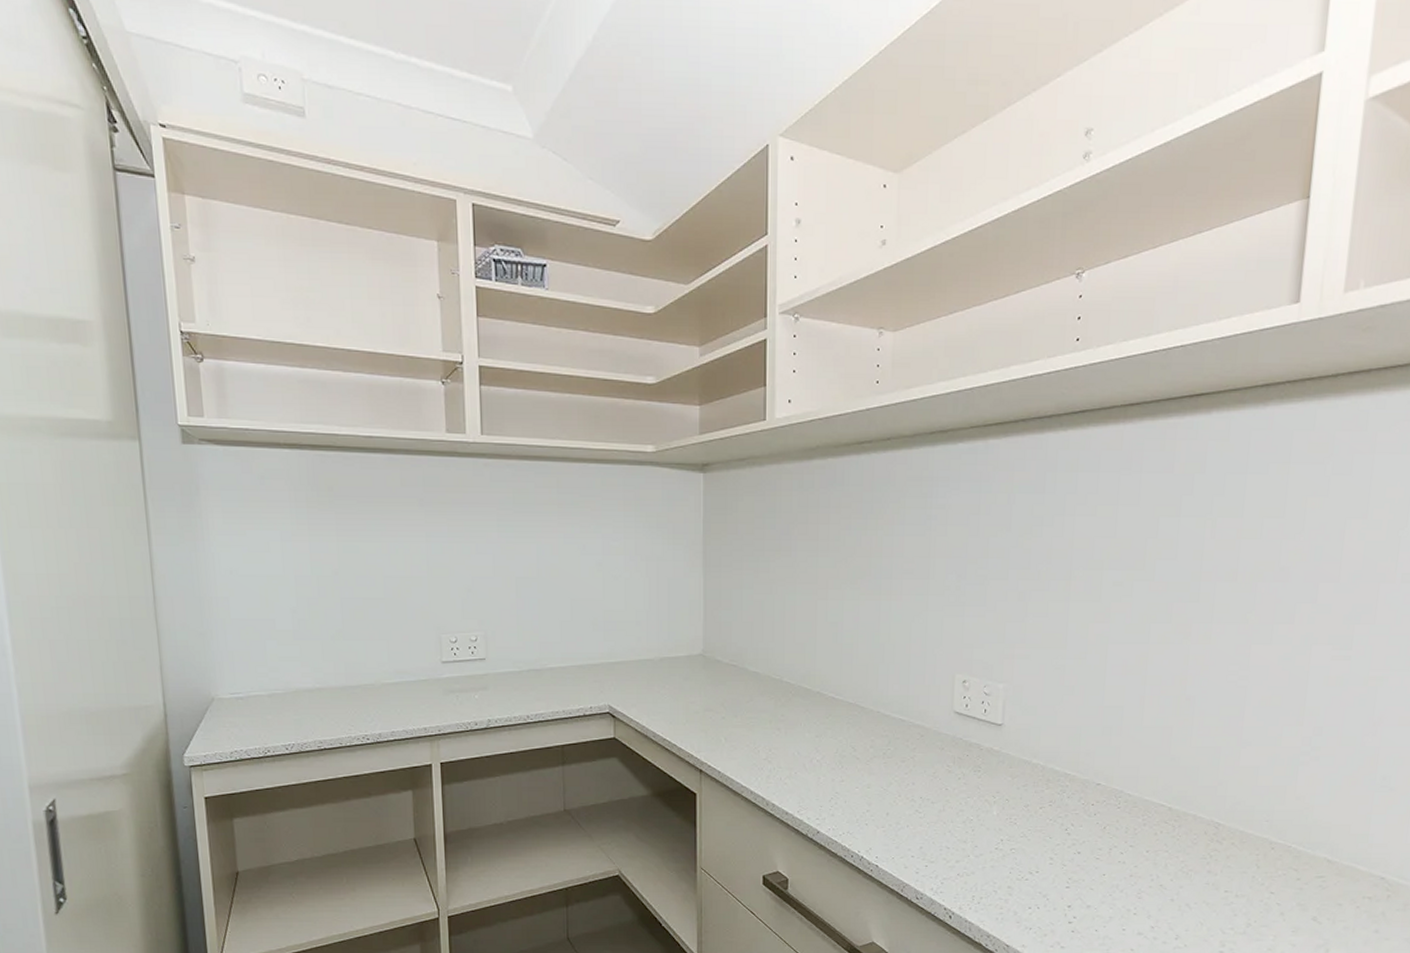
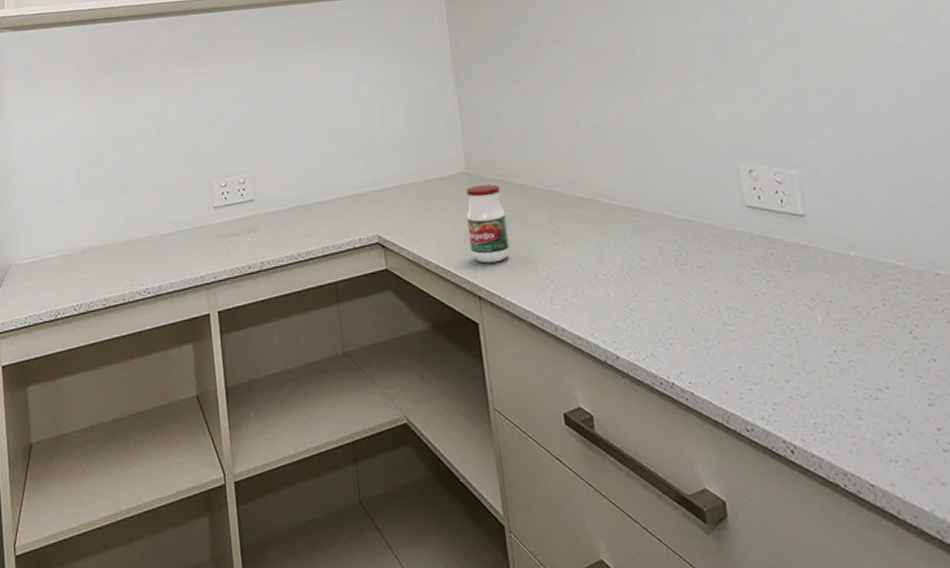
jar: none [697,669,735,741] -> present [465,184,510,264]

